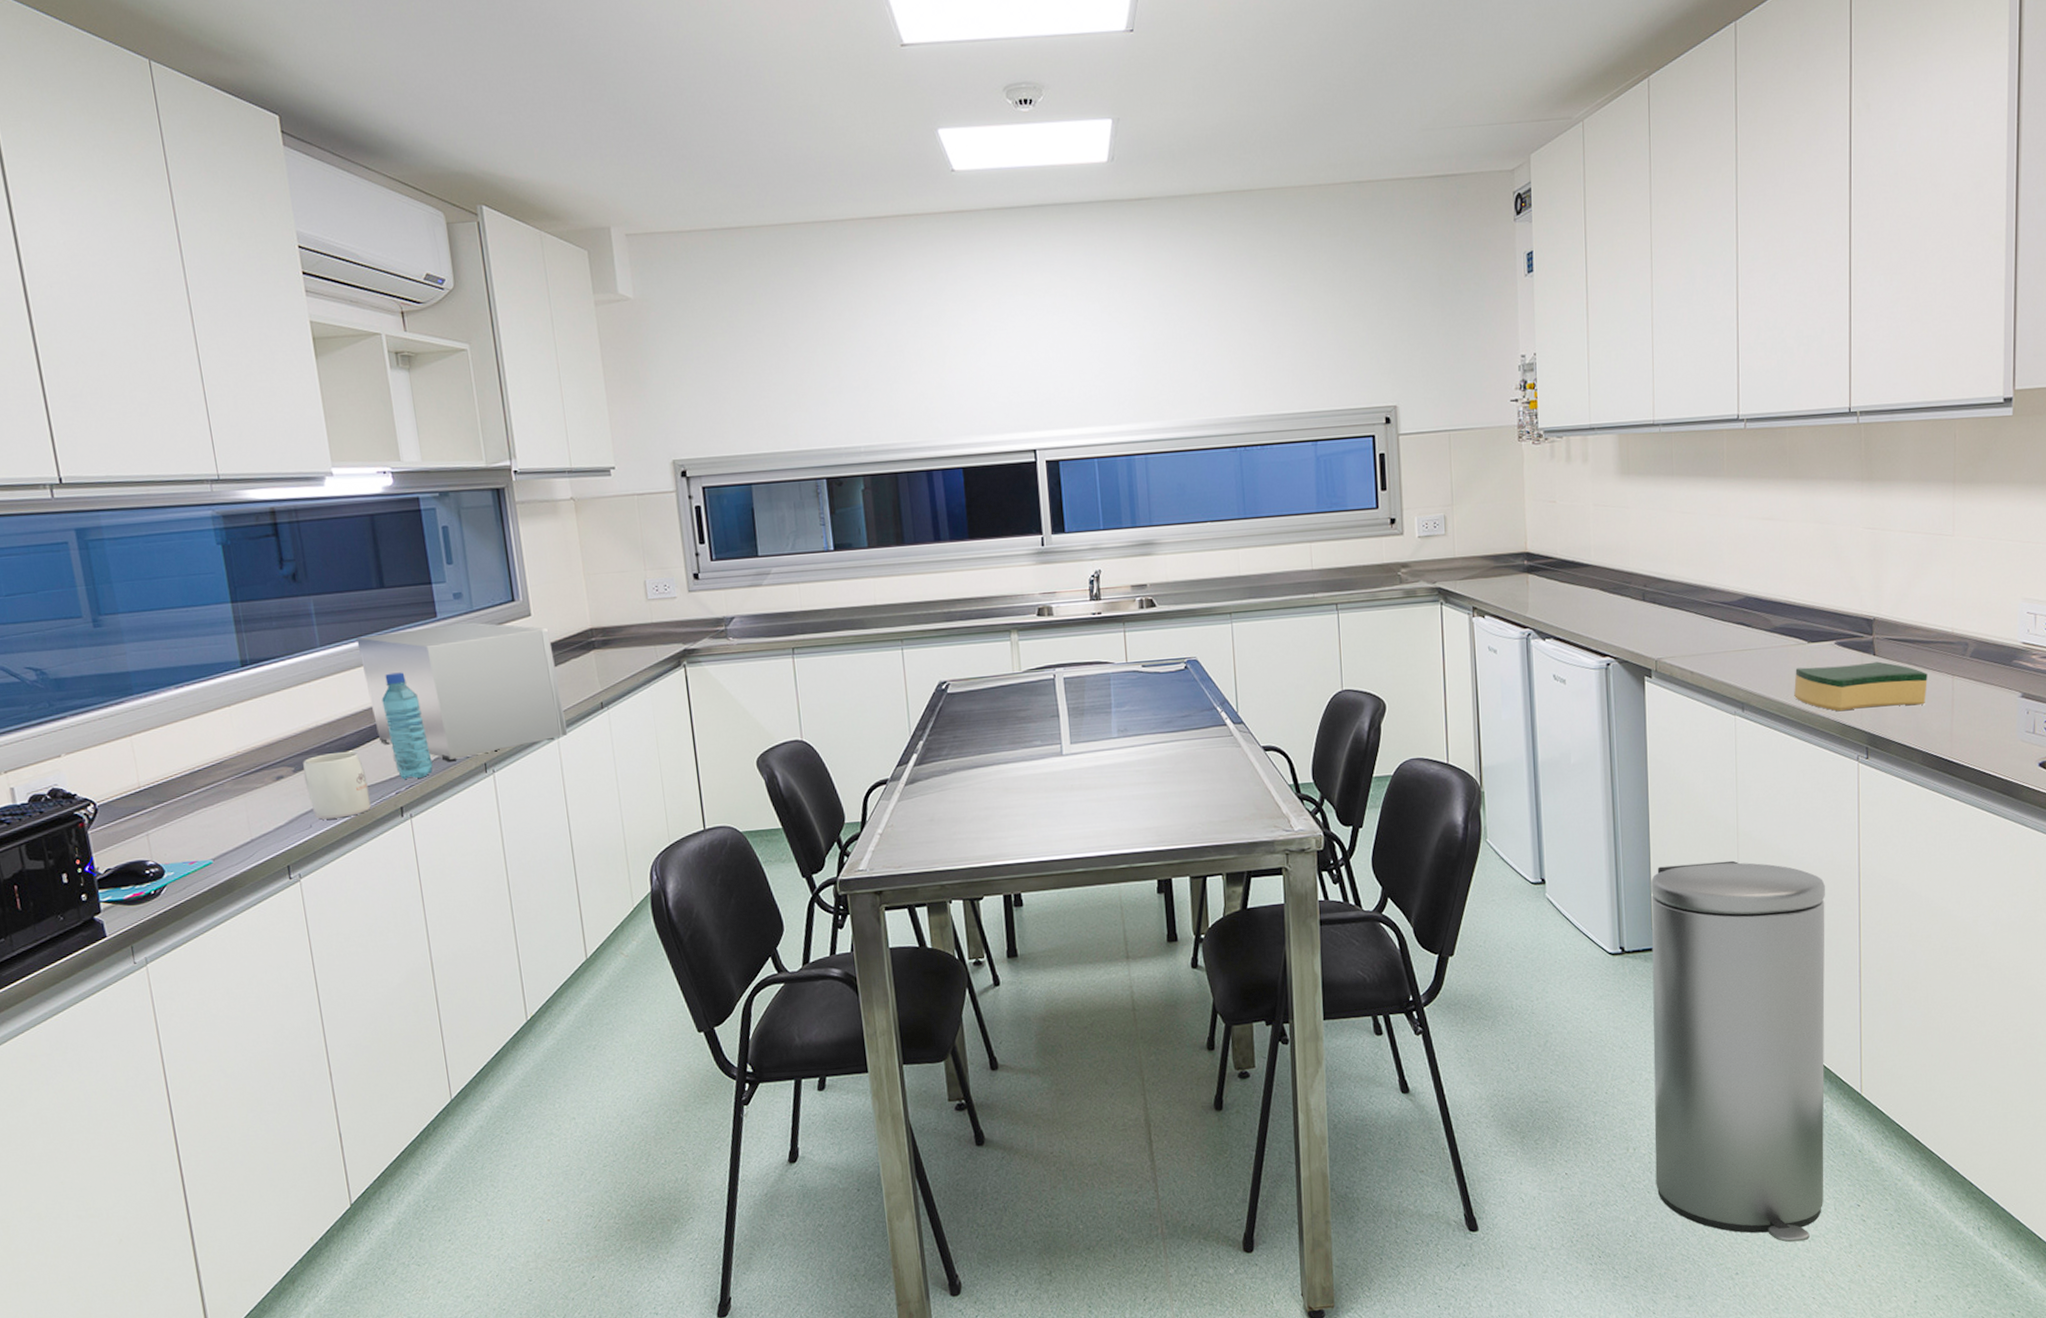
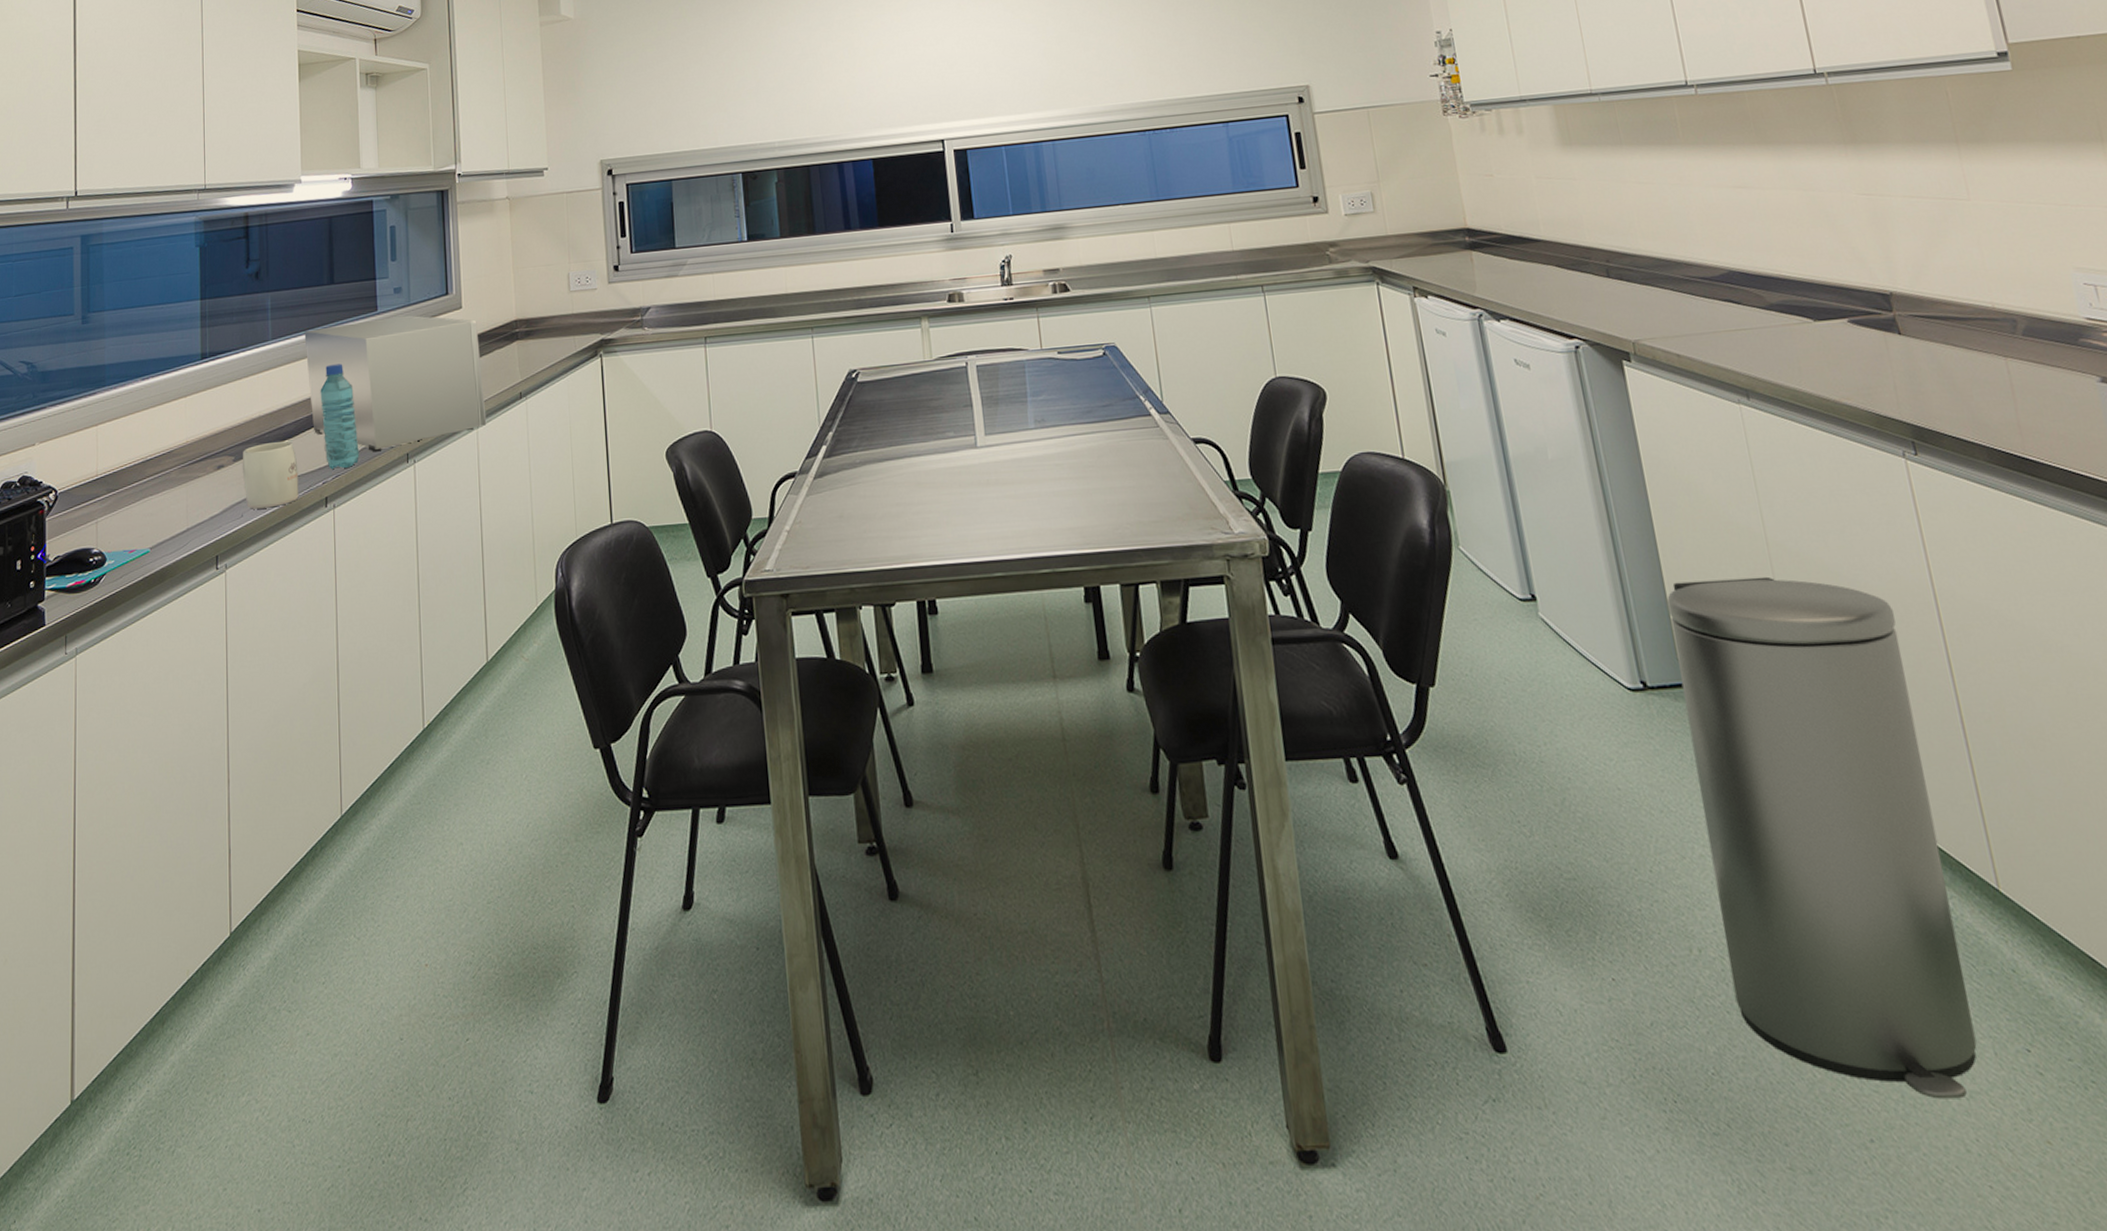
sponge: present [1794,661,1928,712] -> none [1804,341,1977,400]

